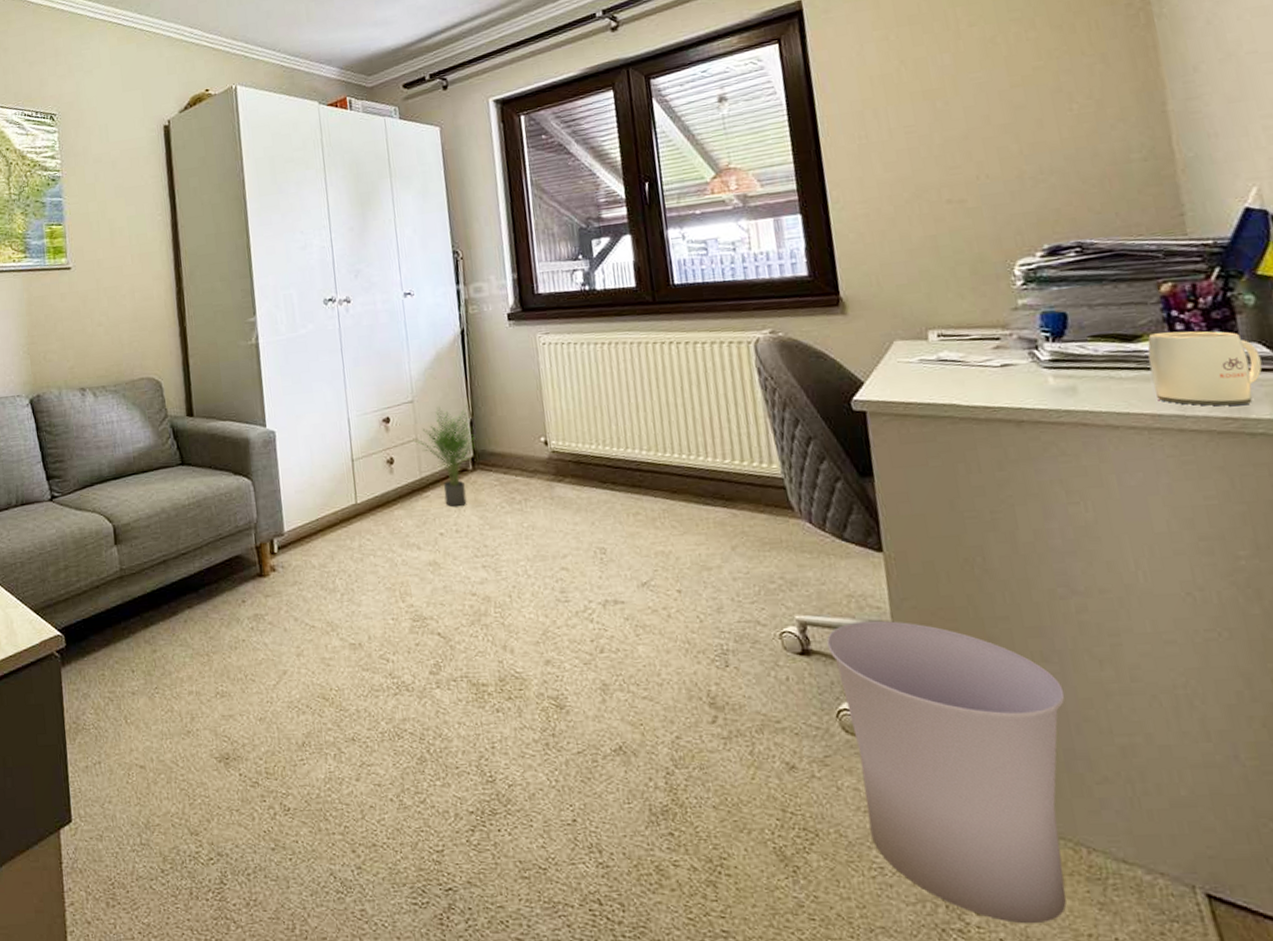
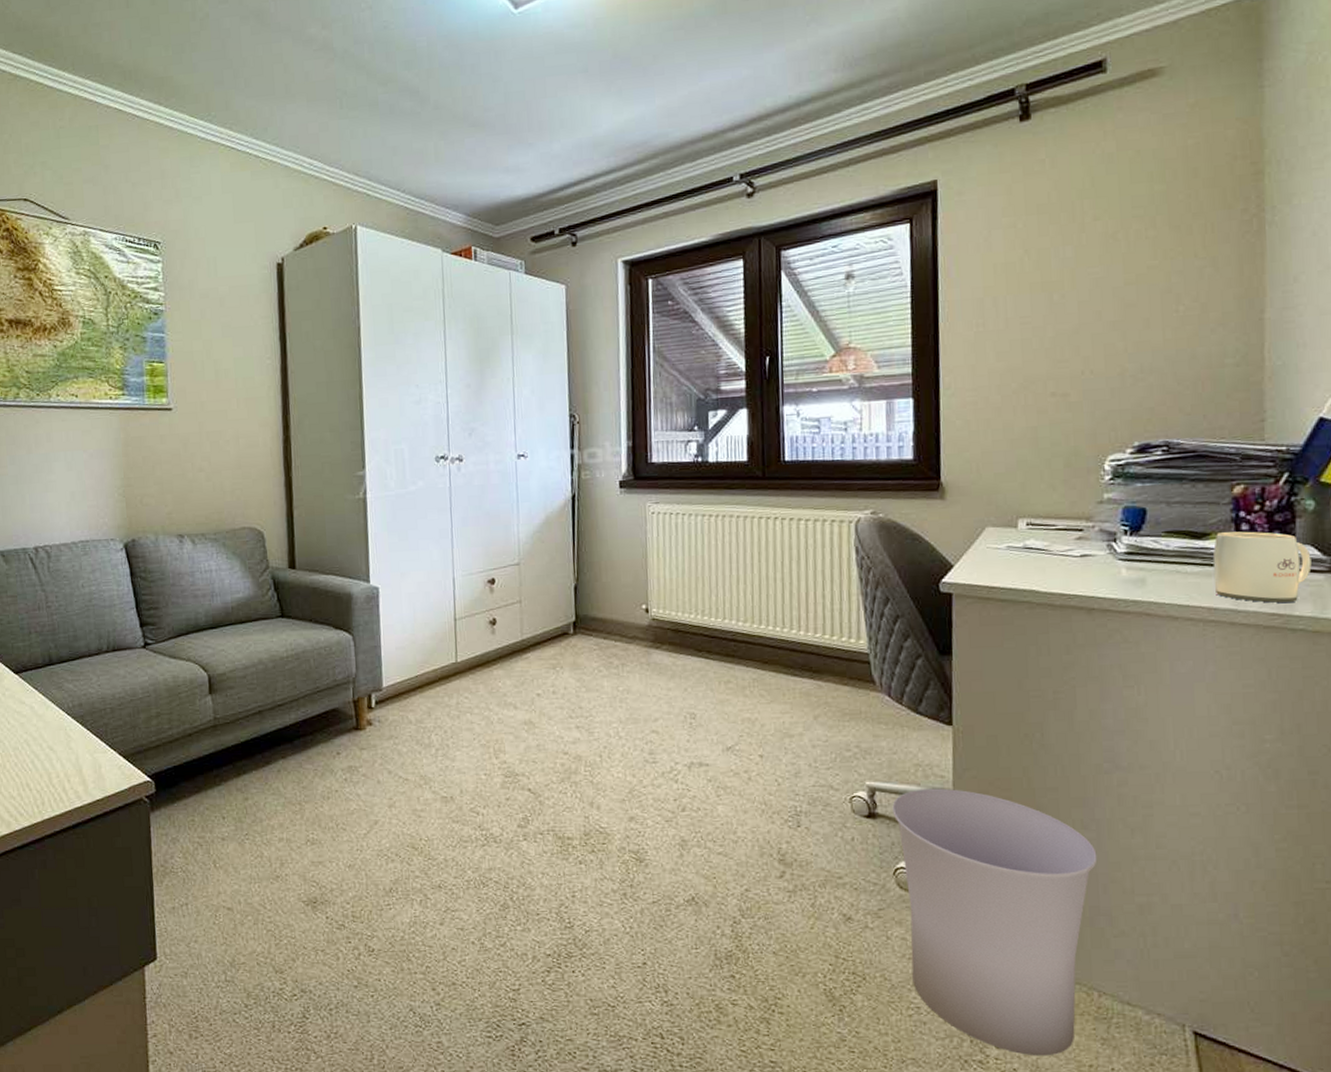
potted plant: present [411,405,477,506] -> none [515,570,580,668]

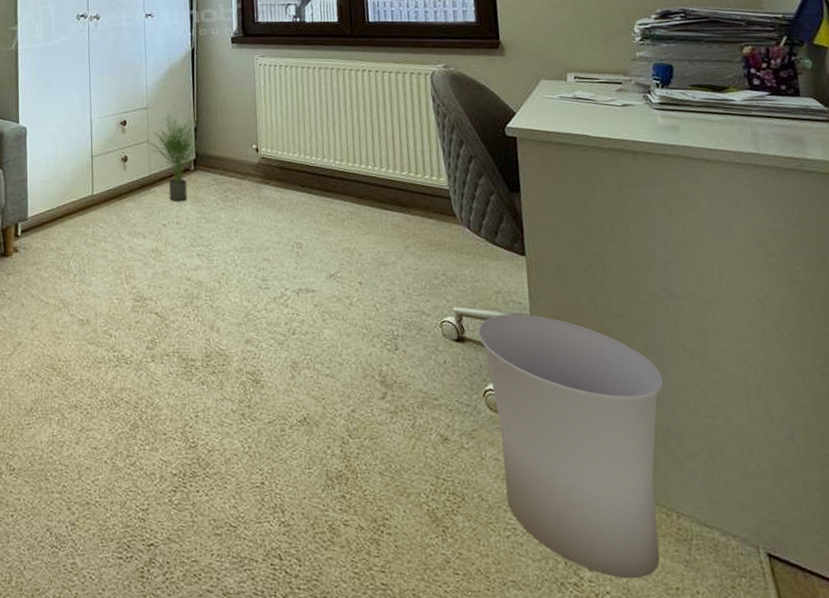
potted plant: none [515,570,580,668] -> present [144,114,199,201]
mug: present [1212,531,1312,603] -> none [732,85,817,148]

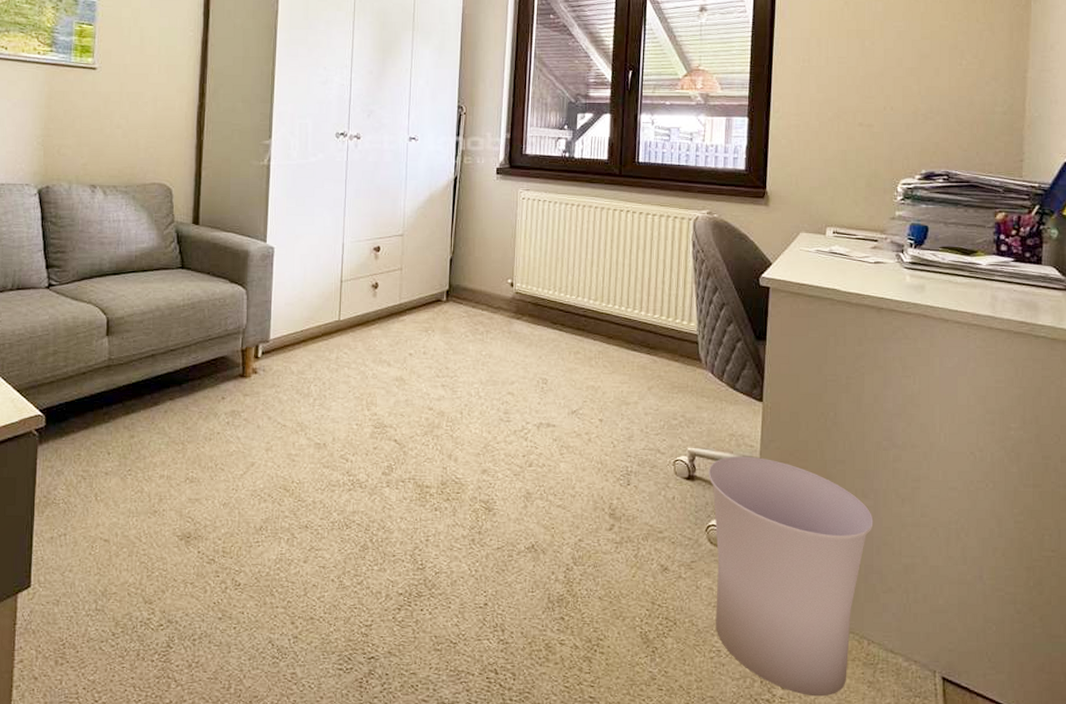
potted plant: present [144,114,199,201] -> none [397,243,454,331]

